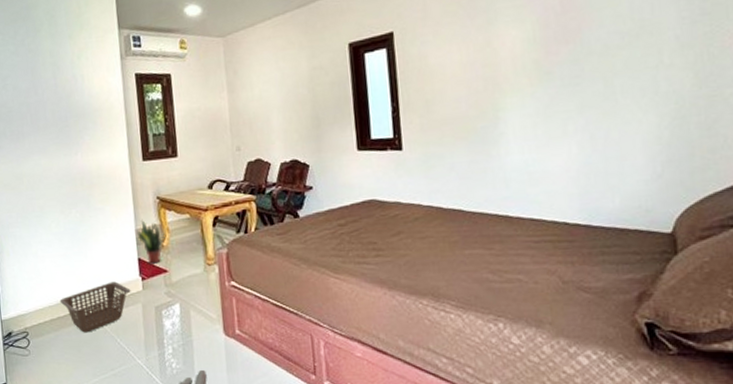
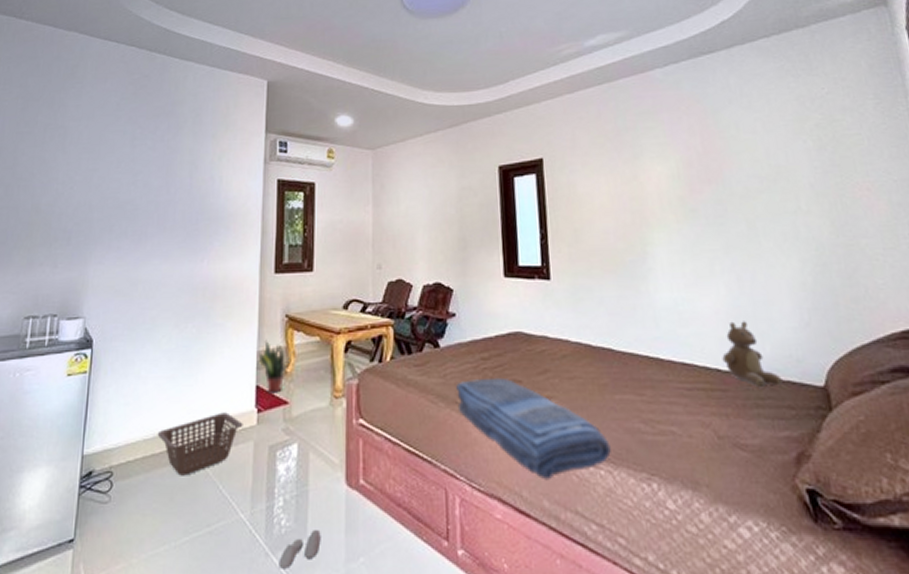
towel: none [316,240,461,325] -> present [456,377,611,481]
teddy bear: none [570,177,630,238] -> present [722,321,783,388]

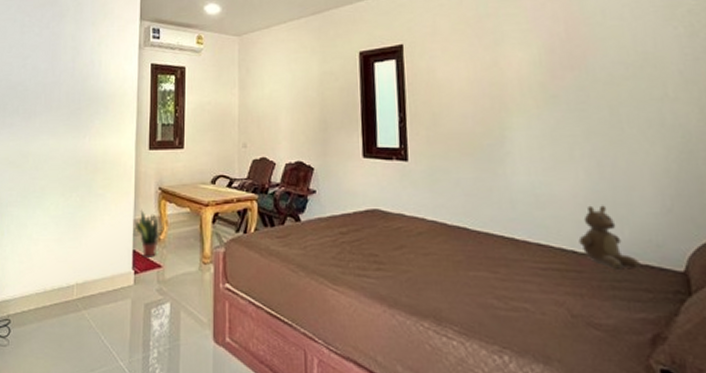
laundry basket: present [157,412,243,476] -> none [47,272,122,326]
towel: present [456,377,611,481] -> none [316,251,464,348]

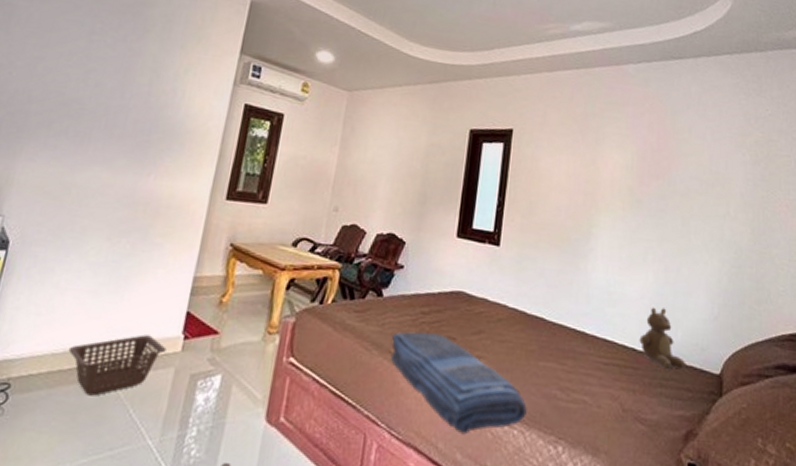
laundry basket: none [47,272,122,326] -> present [68,334,167,396]
potted plant: present [136,209,166,257] -> none [194,266,232,322]
towel: none [316,251,464,348] -> present [390,331,527,435]

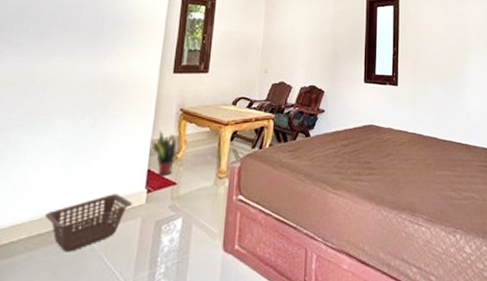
potted plant: none [194,266,232,322] -> present [152,129,185,176]
towel: present [390,331,527,435] -> none [320,160,430,237]

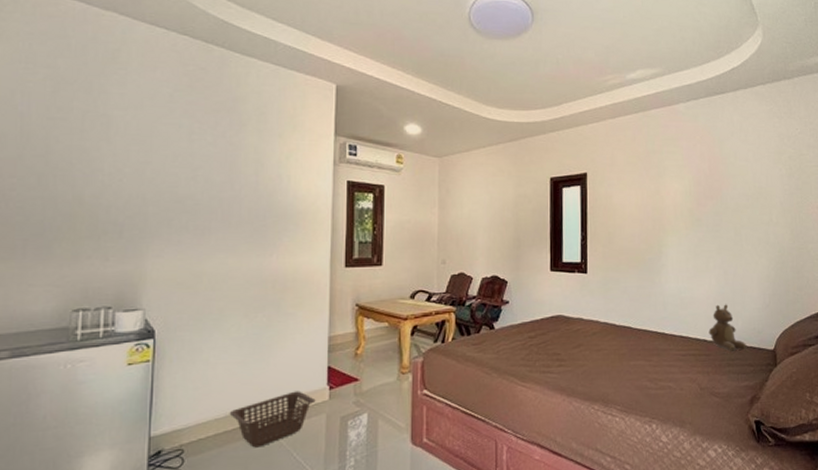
potted plant: present [152,129,185,176] -> none [331,326,363,372]

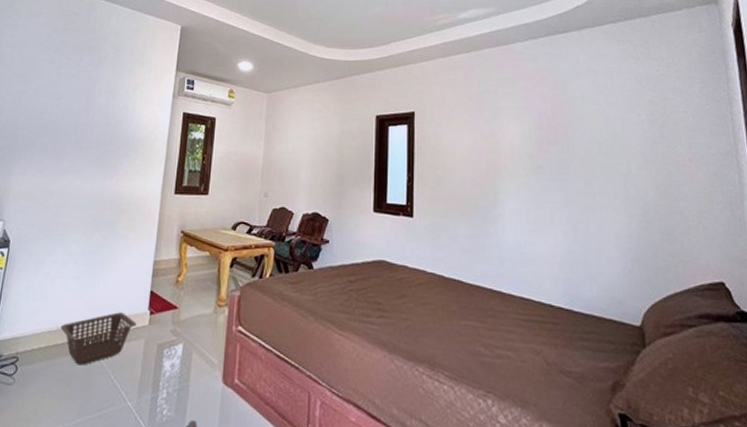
teddy bear: present [708,304,747,353] -> none [555,264,605,324]

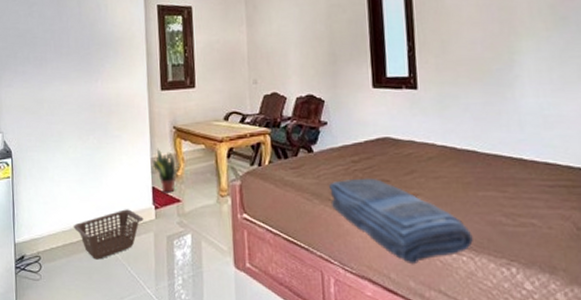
potted plant: none [155,251,185,299] -> present [153,148,182,193]
towel: none [324,298,454,391] -> present [329,177,473,265]

